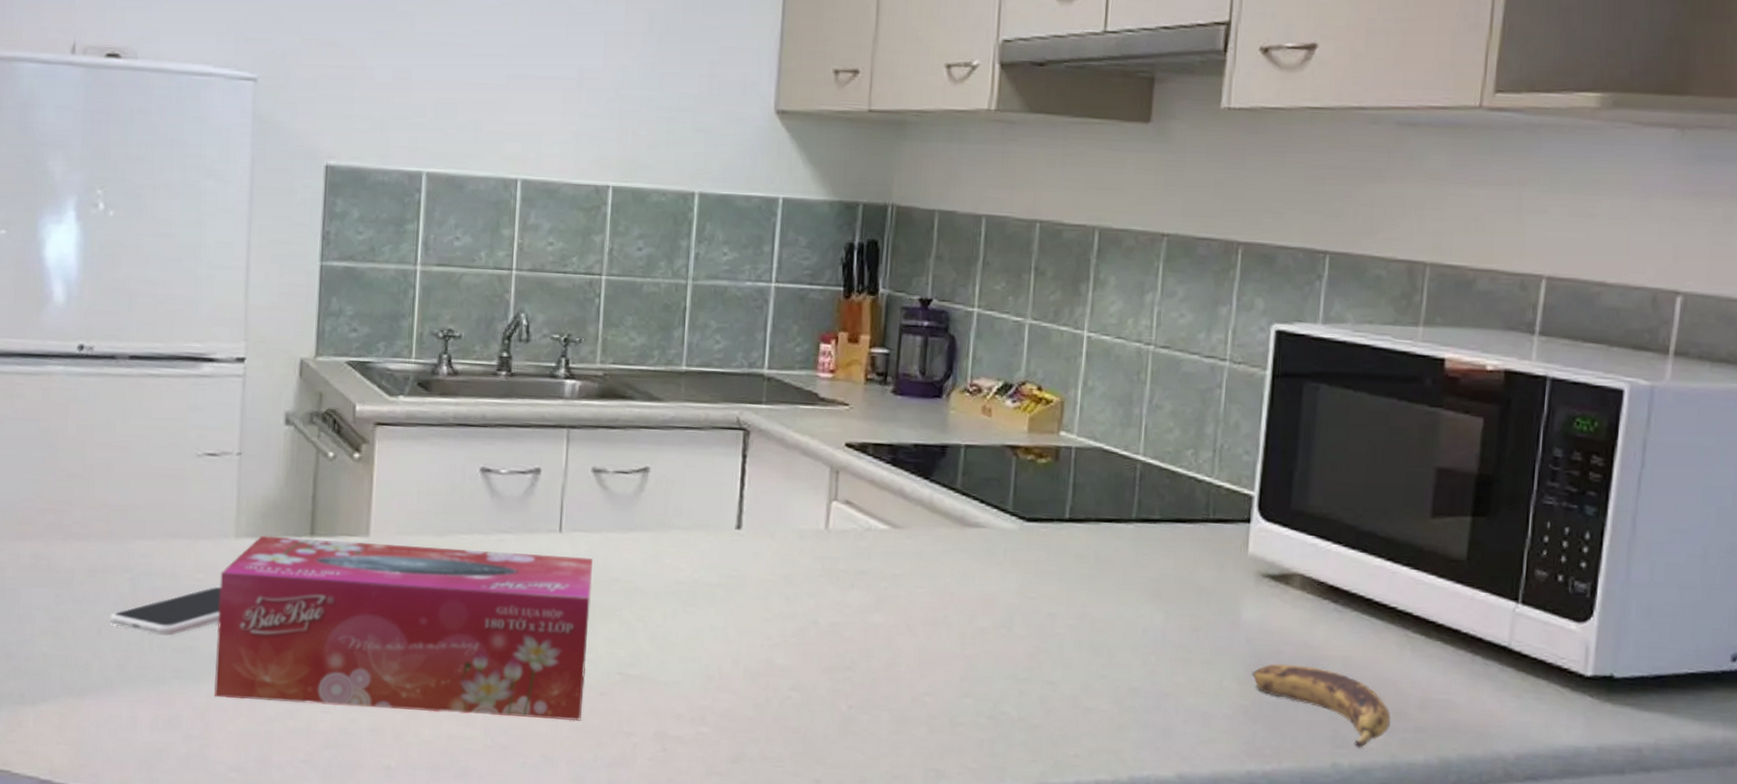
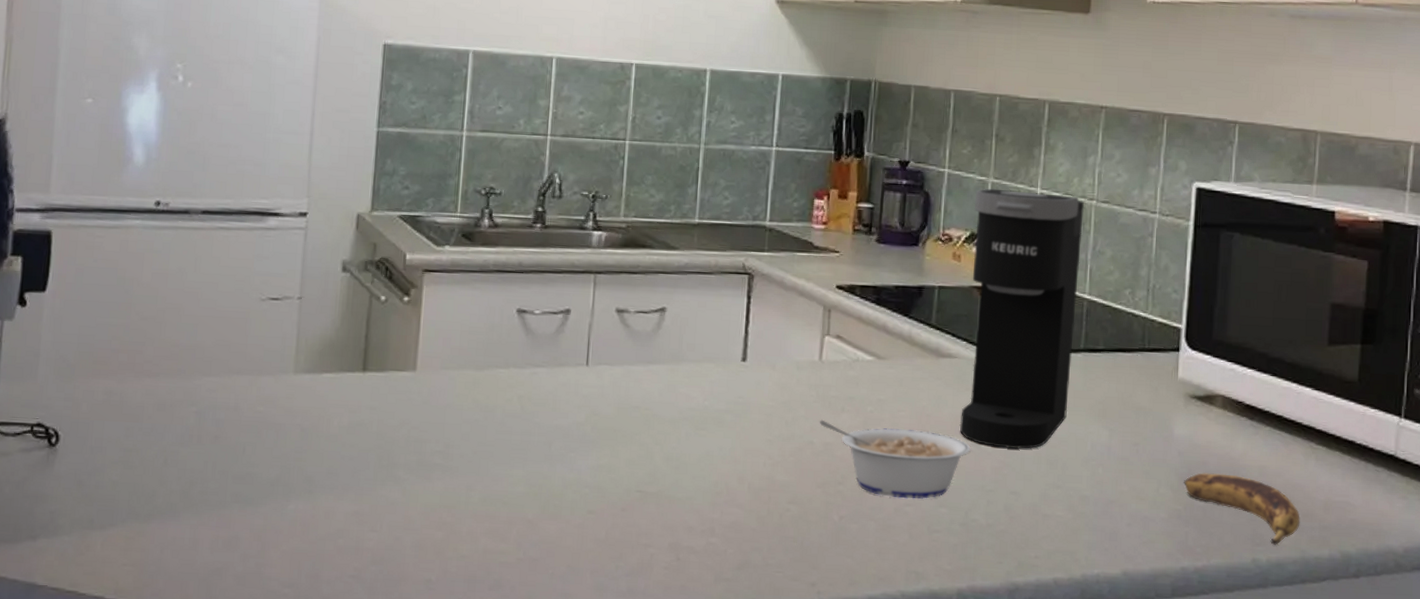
smartphone: present [110,586,221,636] -> none [176,418,280,464]
tissue box: present [214,535,593,722] -> none [271,371,616,535]
legume: none [825,597,1001,688] -> present [819,420,971,499]
coffee maker: none [988,331,1140,634] -> present [959,188,1085,450]

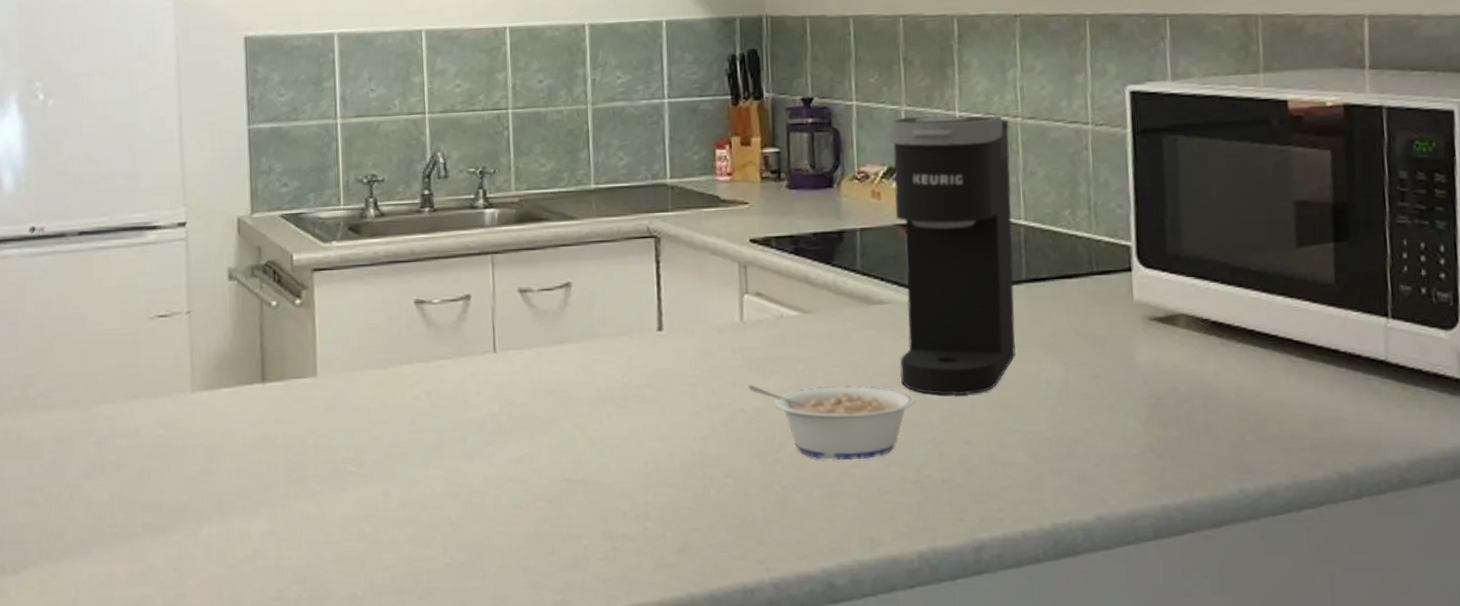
banana: present [1184,473,1300,545] -> none [1153,399,1288,471]

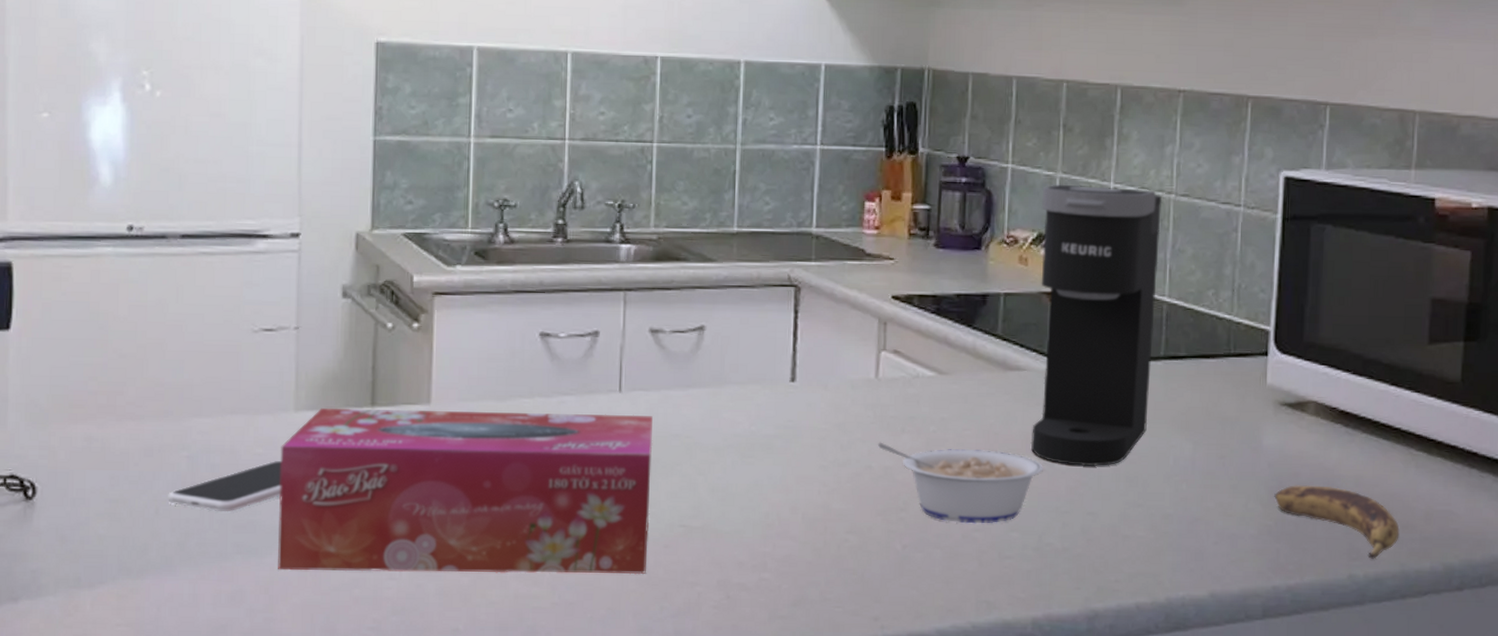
smartphone: none [80,440,183,494] -> present [168,460,282,512]
tissue box: none [181,373,533,547] -> present [278,407,653,575]
banana: none [1153,399,1288,471] -> present [1274,485,1400,559]

